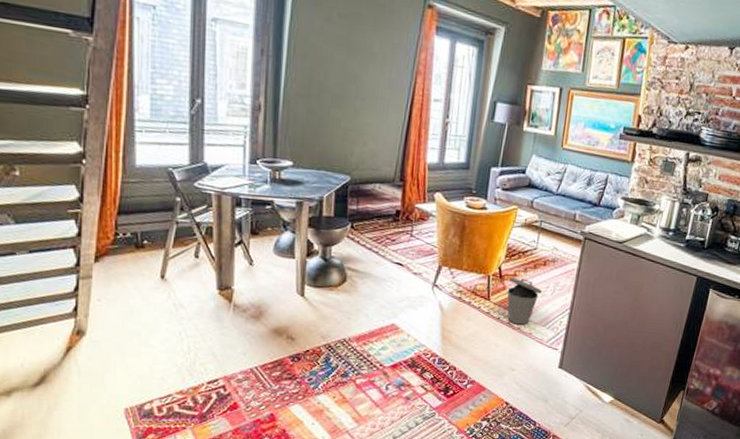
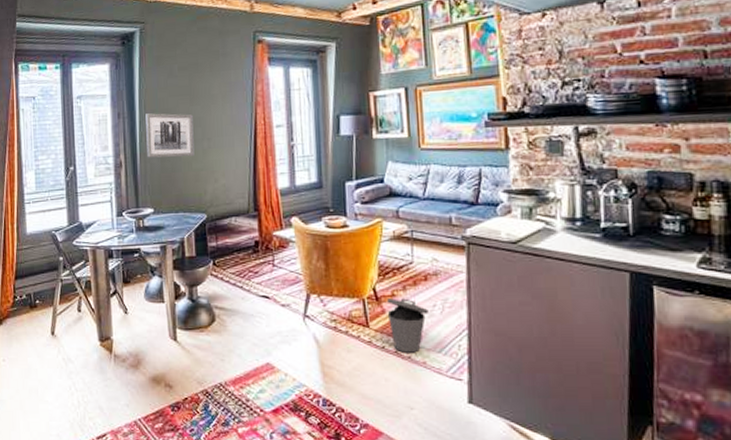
wall art: none [291,57,348,115] -> present [145,113,195,158]

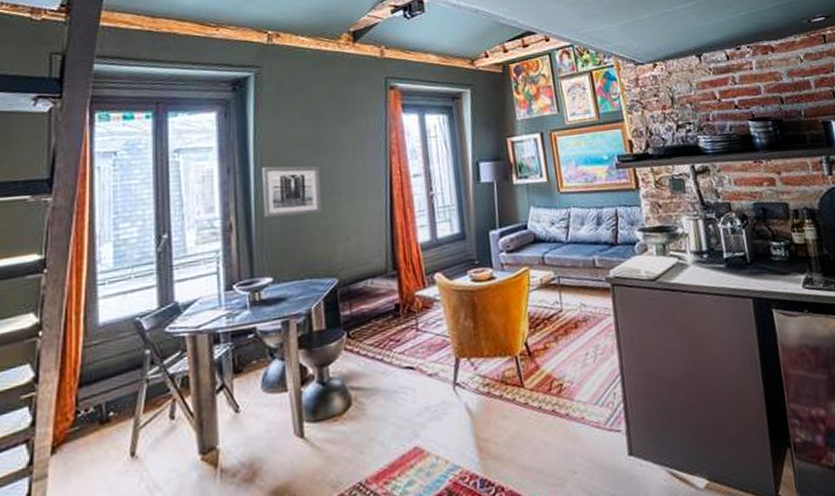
trash can: present [386,298,430,353] -> none [539,350,583,410]

